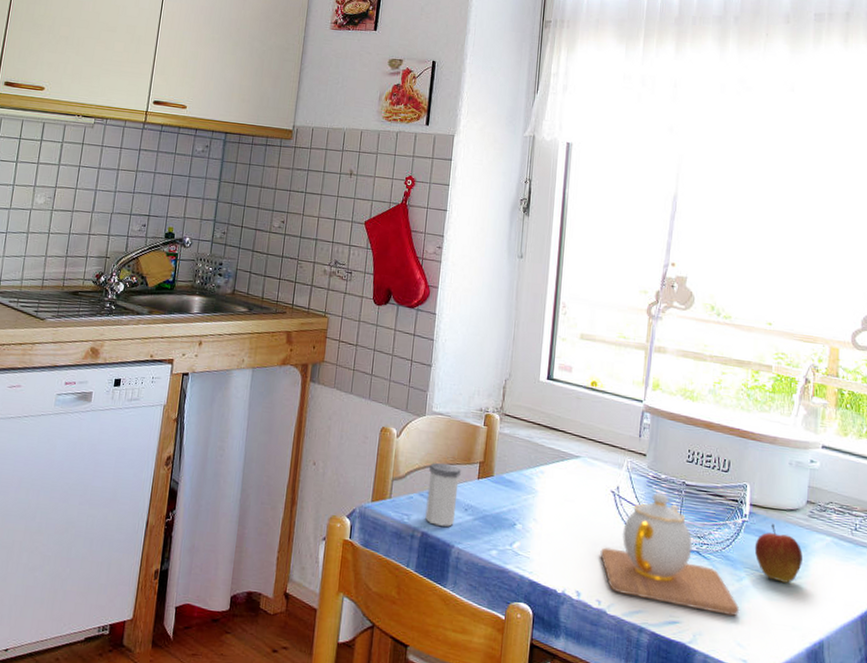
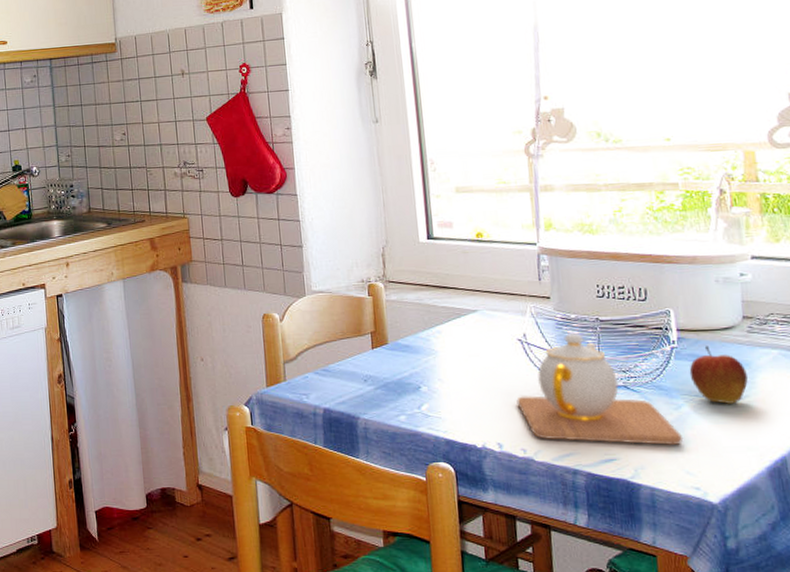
salt shaker: present [425,462,461,527] -> none [318,339,355,400]

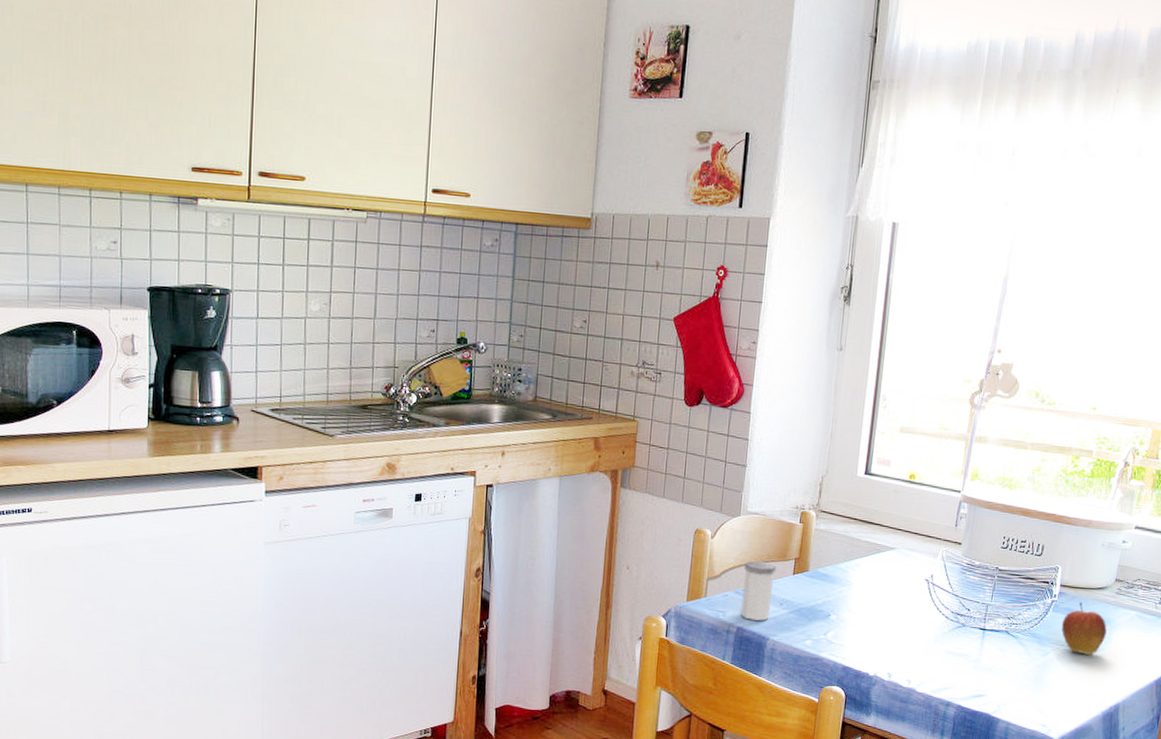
salt shaker: none [318,339,355,400] -> present [740,560,776,621]
teapot: present [516,333,684,446] -> none [912,579,1043,687]

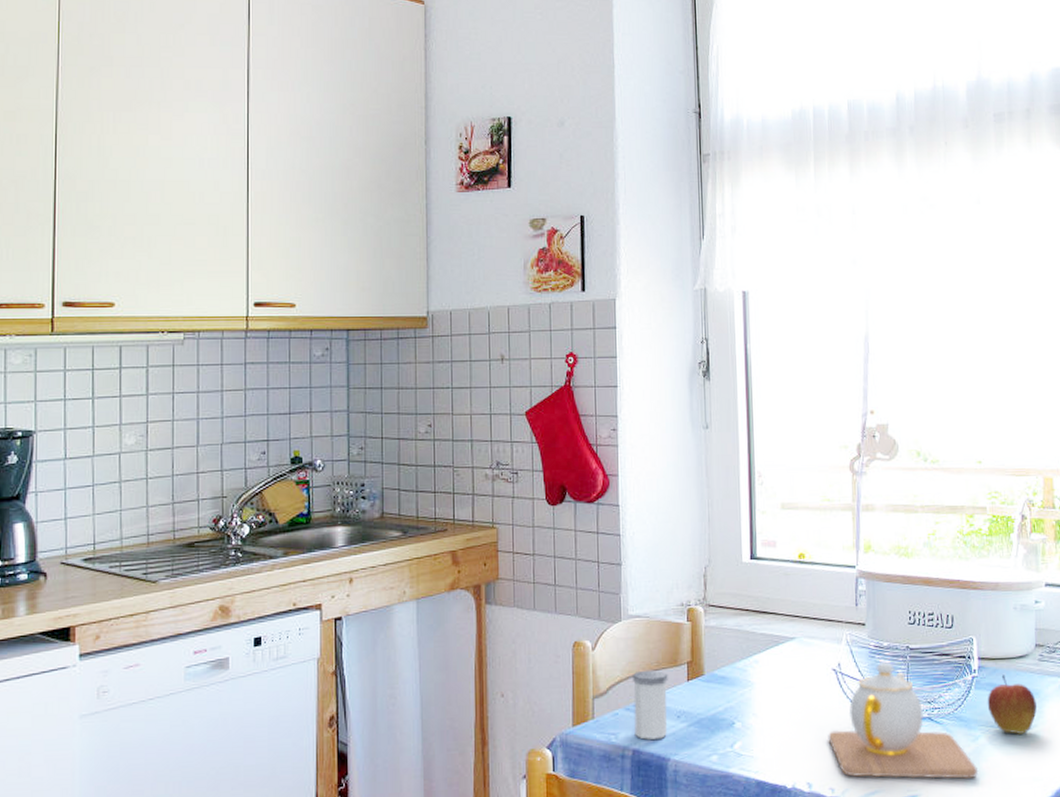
teapot: none [912,579,1043,687] -> present [828,662,979,780]

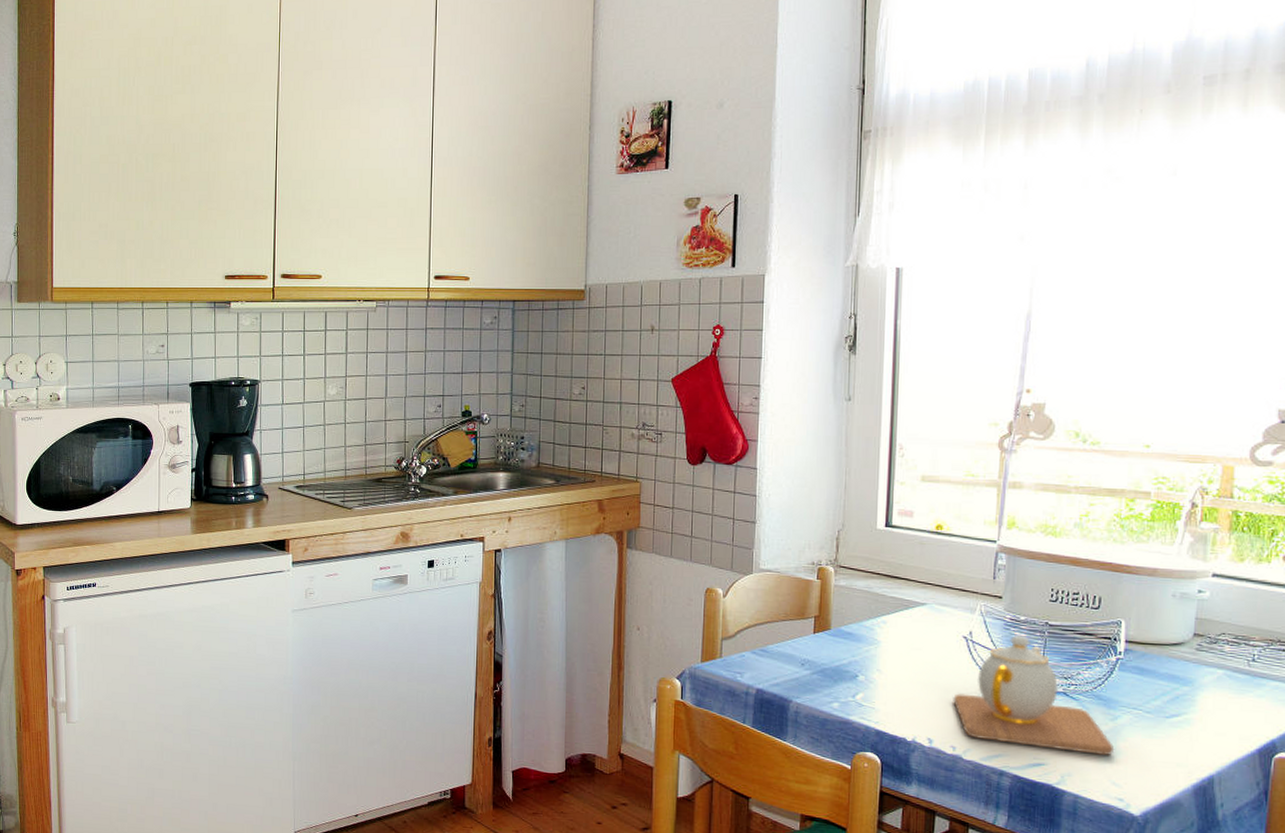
salt shaker: present [632,670,668,740] -> none [759,619,795,682]
fruit: present [987,675,1037,734] -> none [1131,660,1189,720]

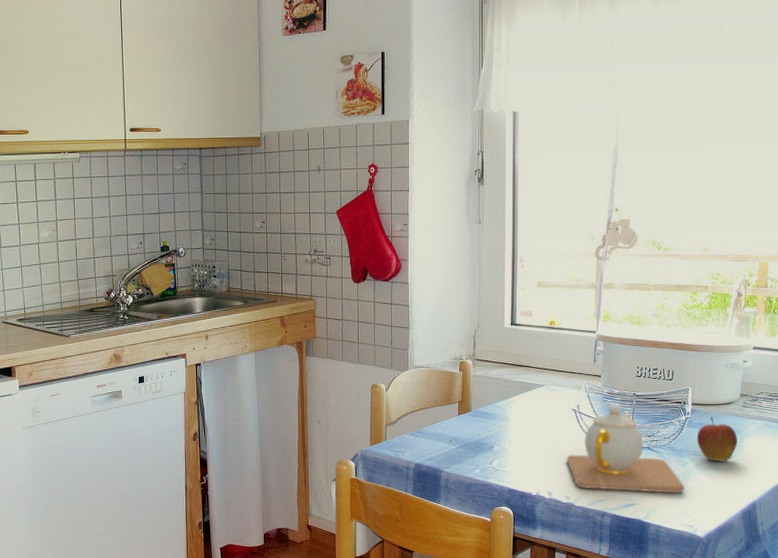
fruit: none [1131,660,1189,720] -> present [696,417,737,462]

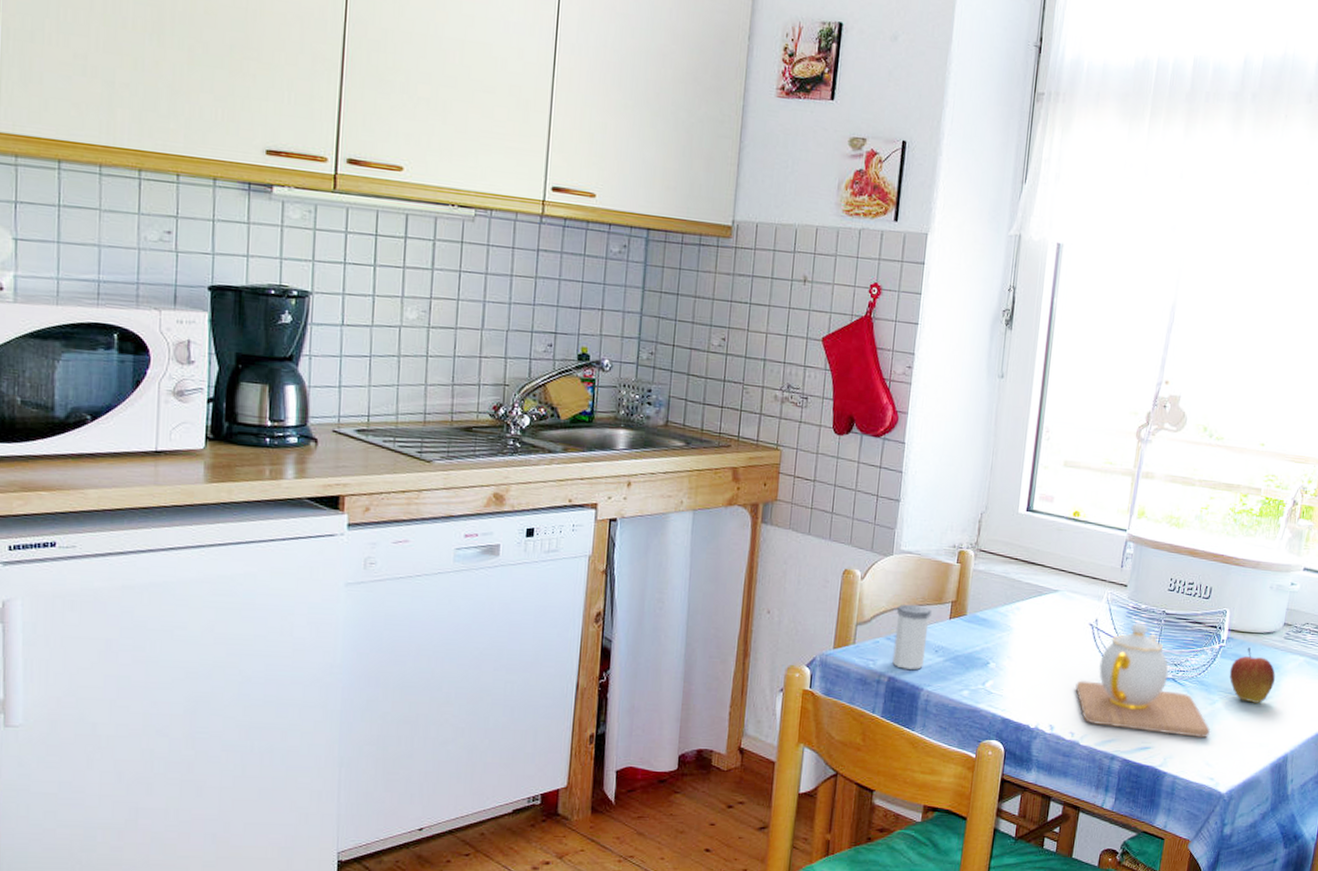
salt shaker: none [415,406,443,457] -> present [892,604,932,670]

